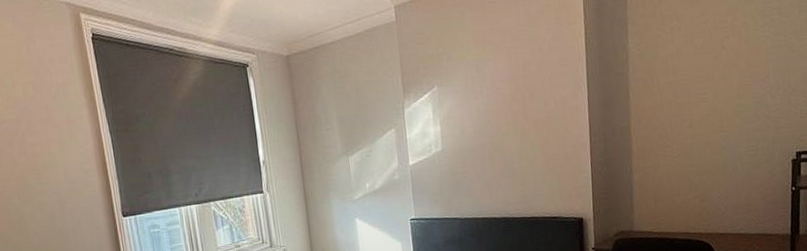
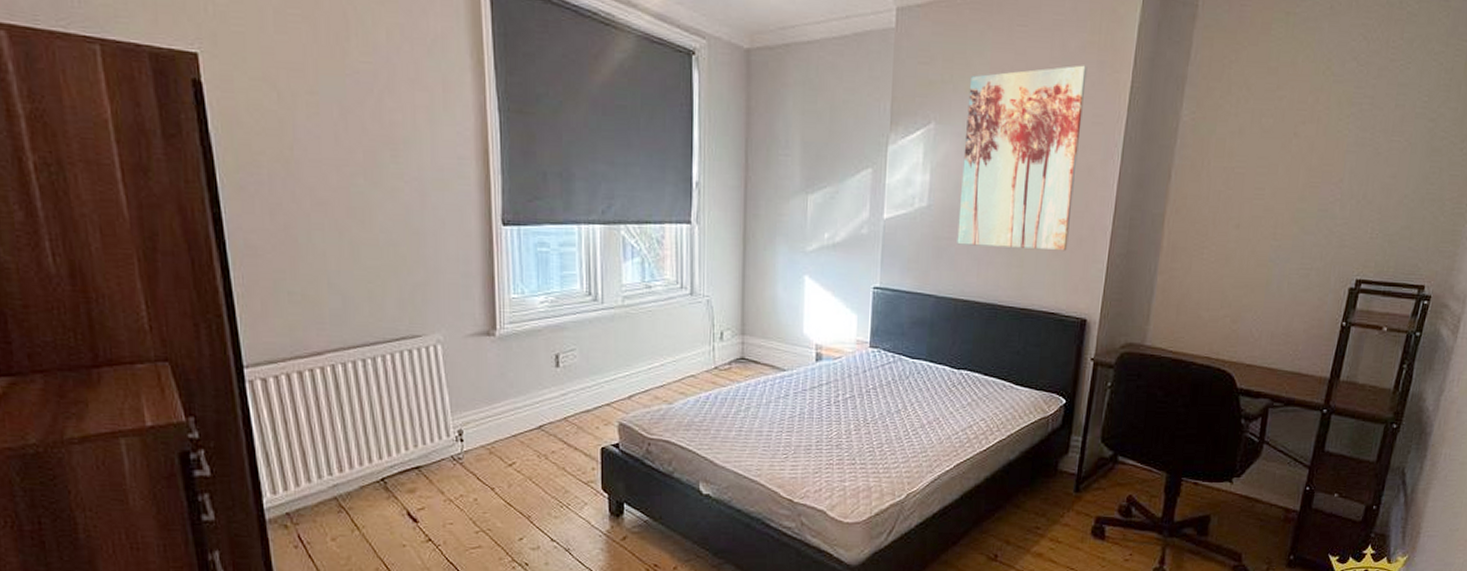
wall art: none [459,23,558,176] -> present [957,65,1087,251]

